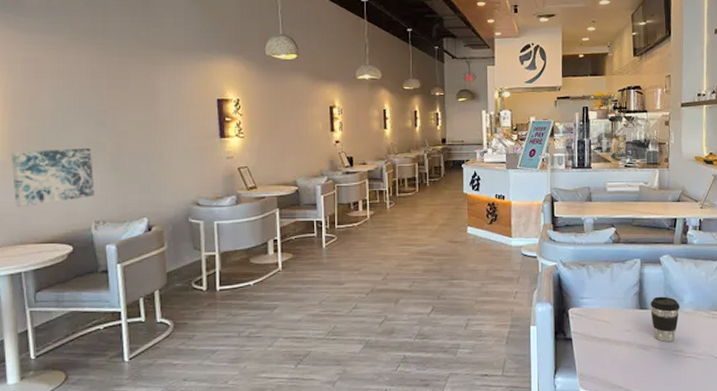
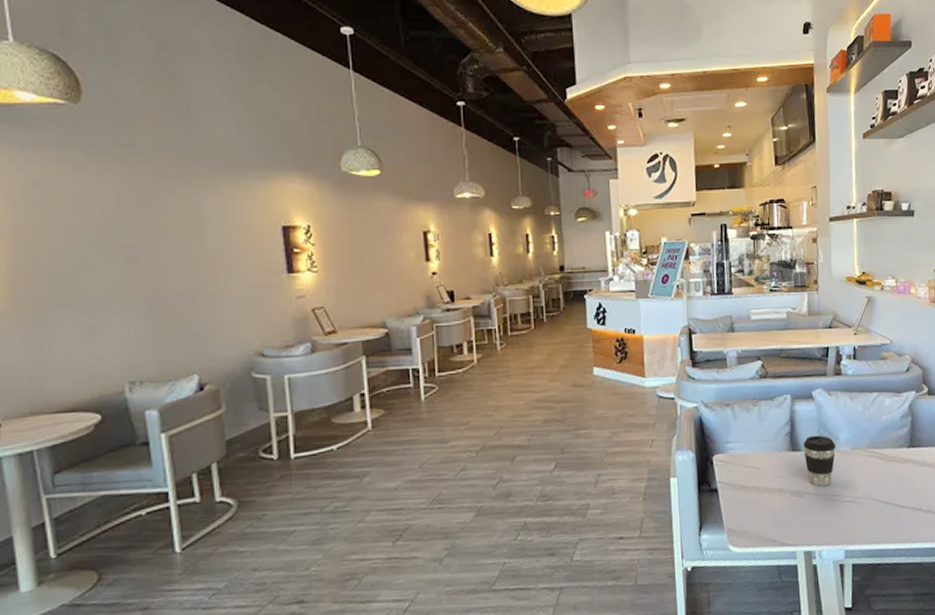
wall art: present [10,148,95,208] -> none [11,292,127,370]

